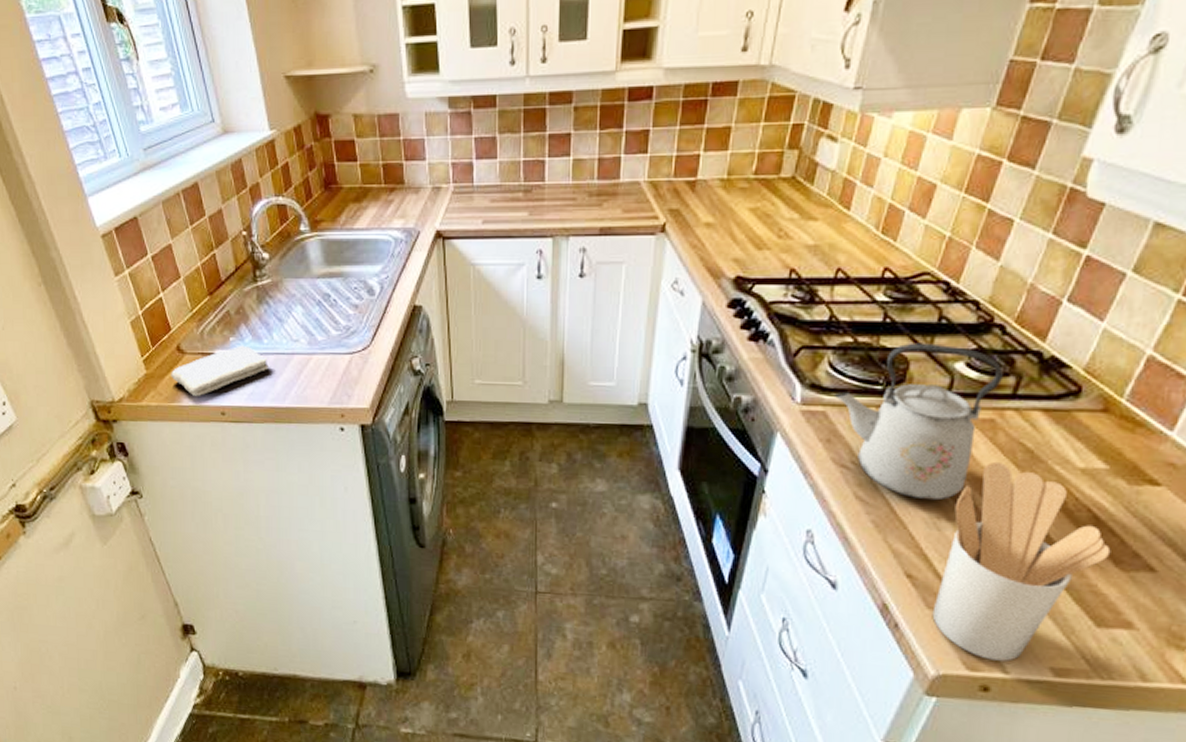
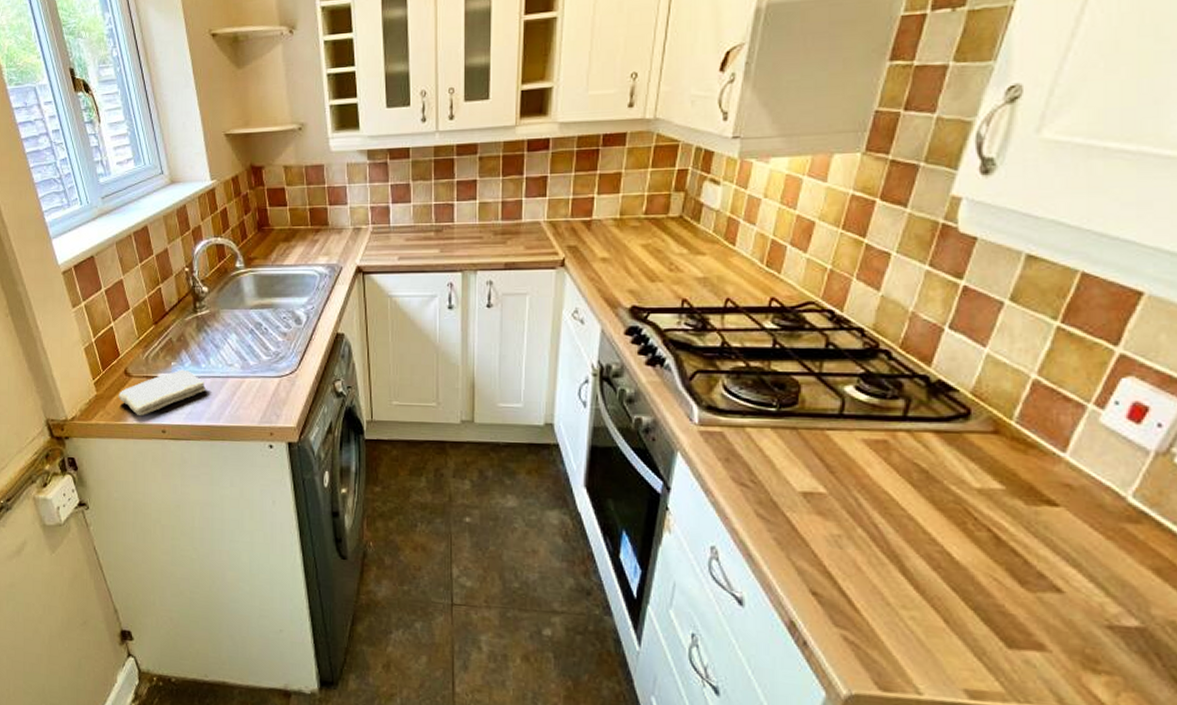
kettle: present [833,343,1003,501] -> none [730,367,892,519]
utensil holder: present [932,461,1111,661] -> none [840,481,1015,682]

